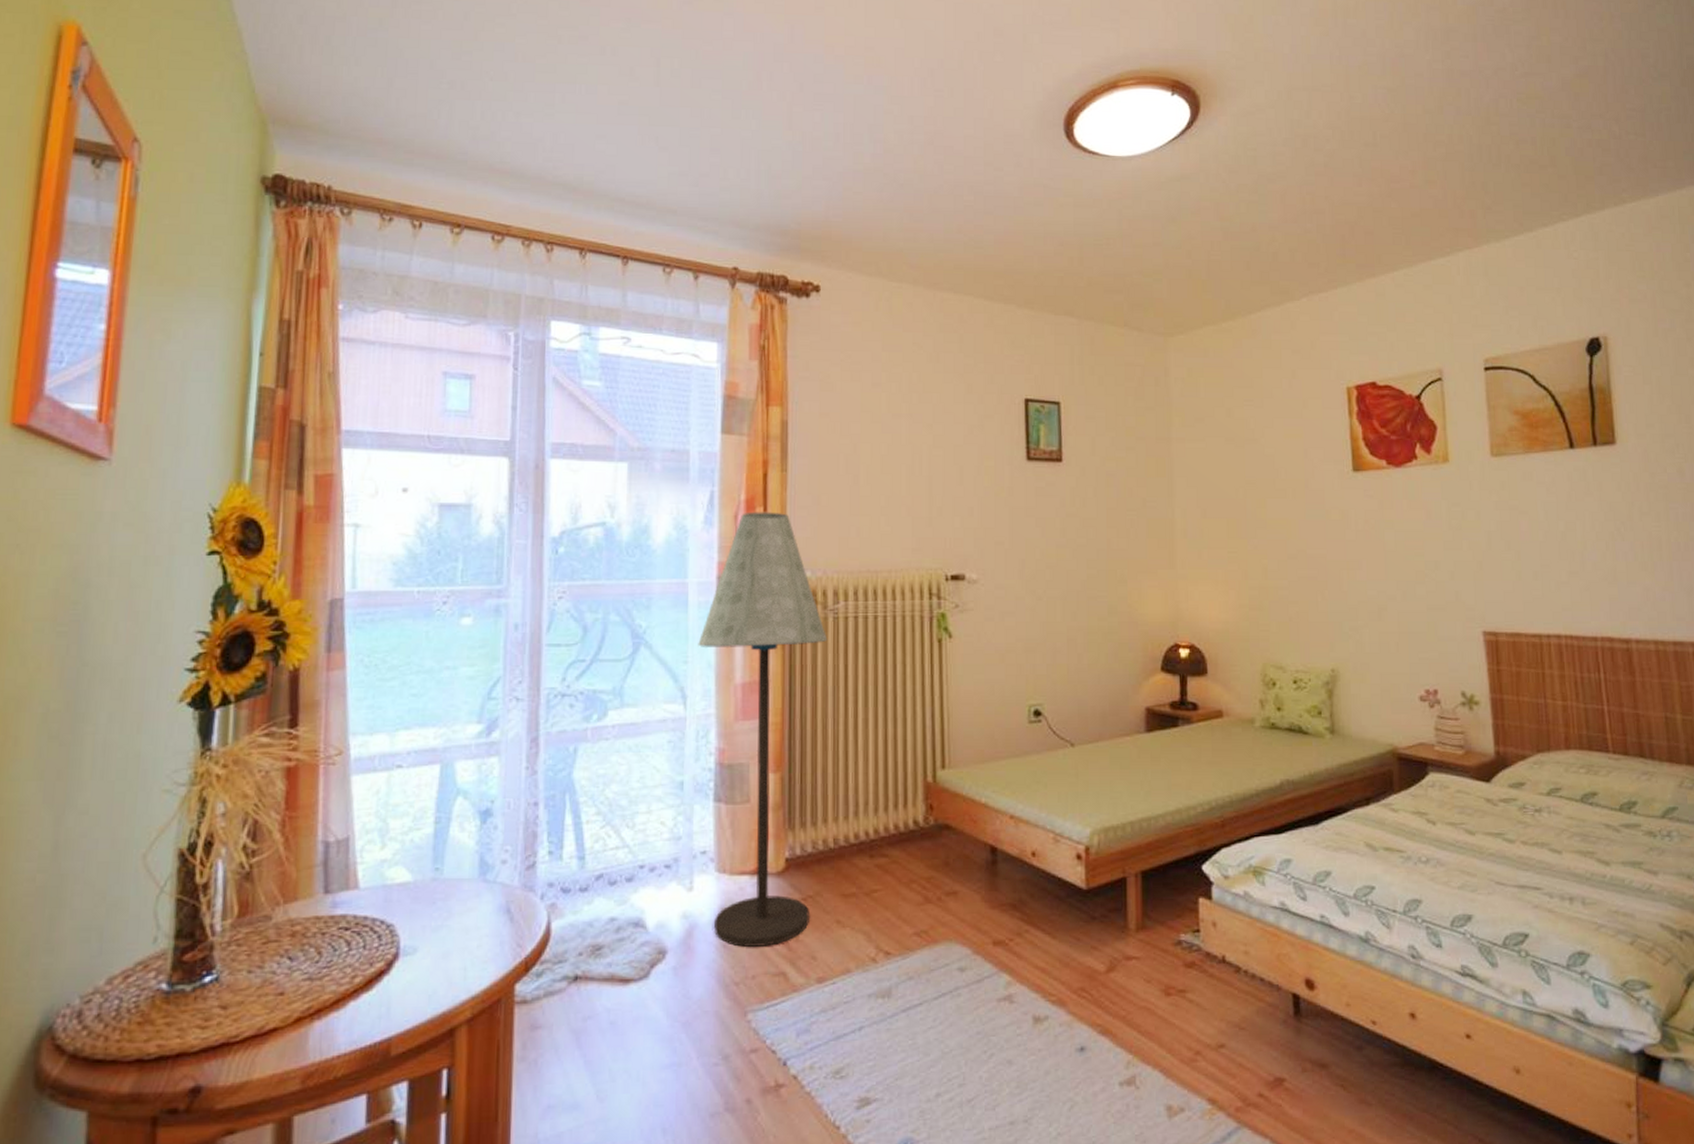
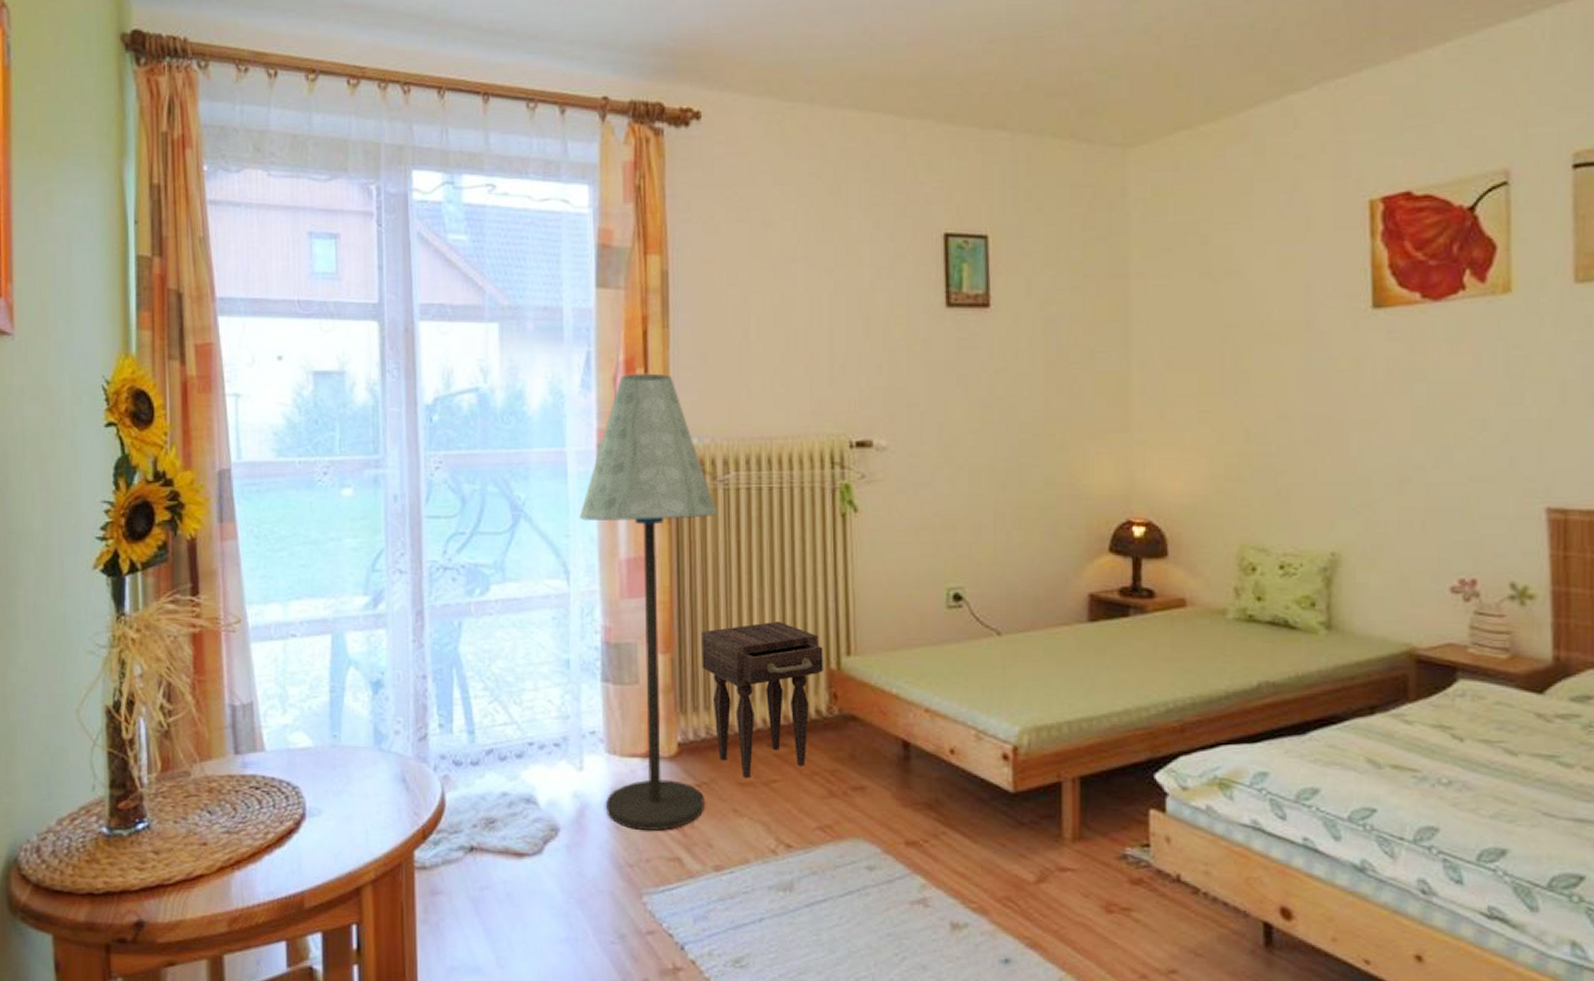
nightstand: none [810,738,921,890] -> present [701,621,823,779]

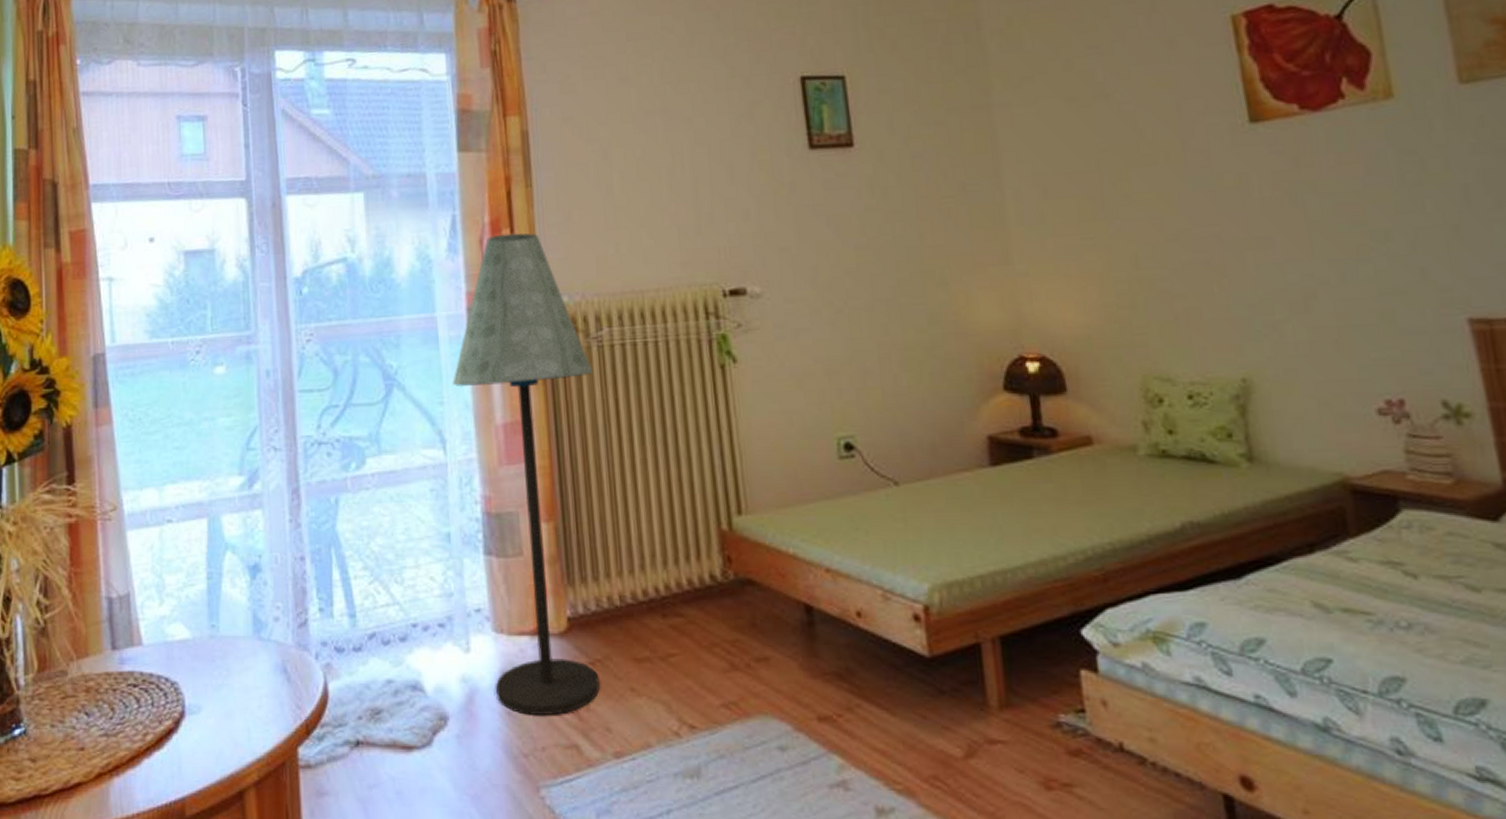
nightstand: present [701,621,823,779] -> none [584,481,715,654]

